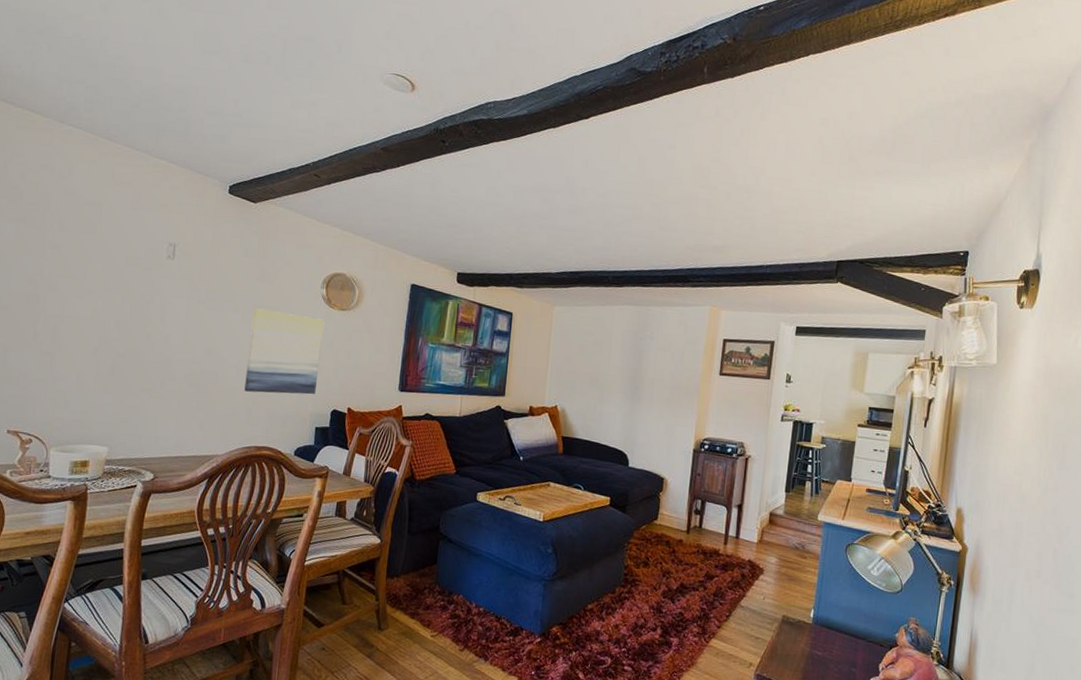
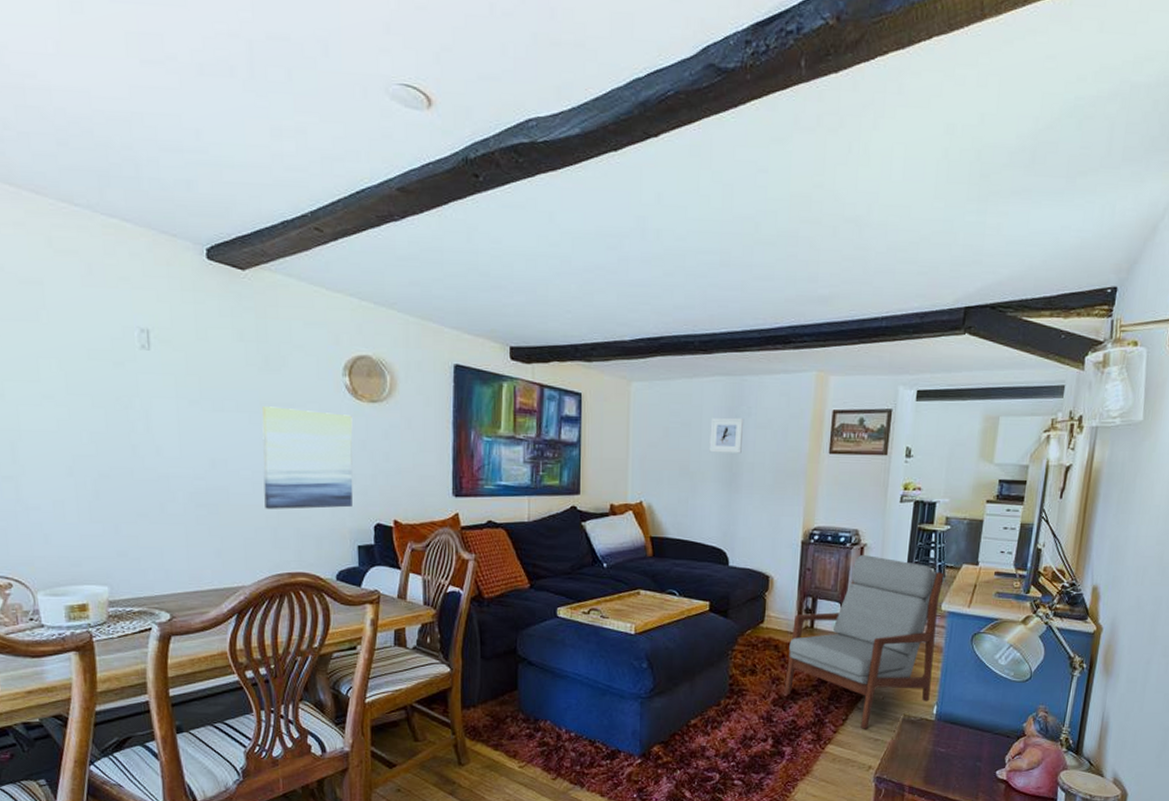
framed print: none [616,339,648,370] -> present [709,417,744,453]
armchair: none [673,465,820,627] -> present [784,555,944,729]

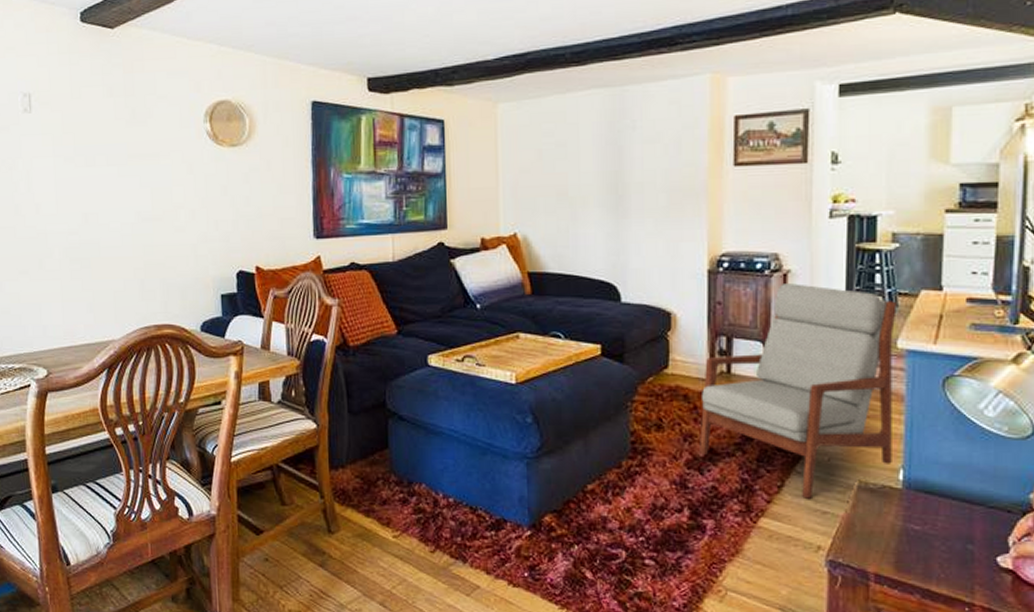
wall art: present [261,406,353,509] -> none [129,158,216,261]
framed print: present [709,417,744,453] -> none [589,132,629,174]

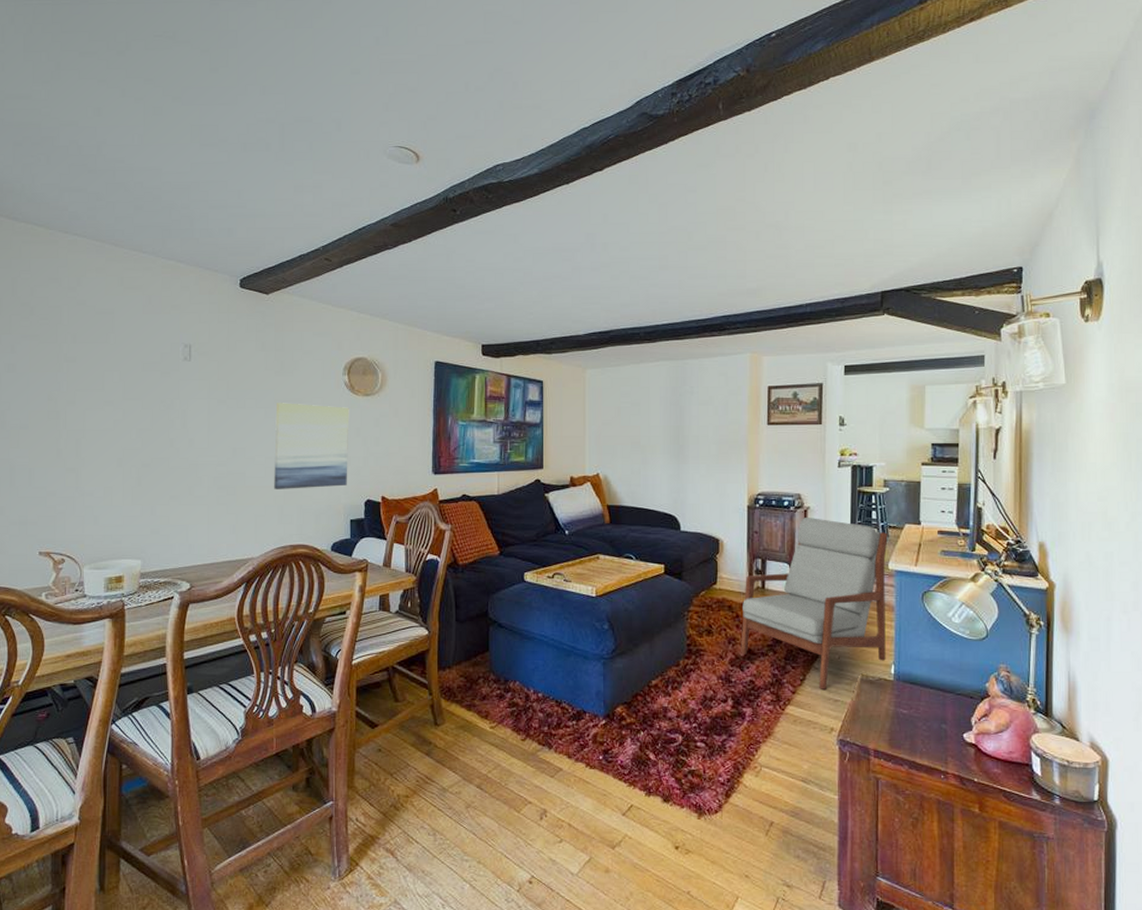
wall art: none [129,158,216,261] -> present [274,403,349,489]

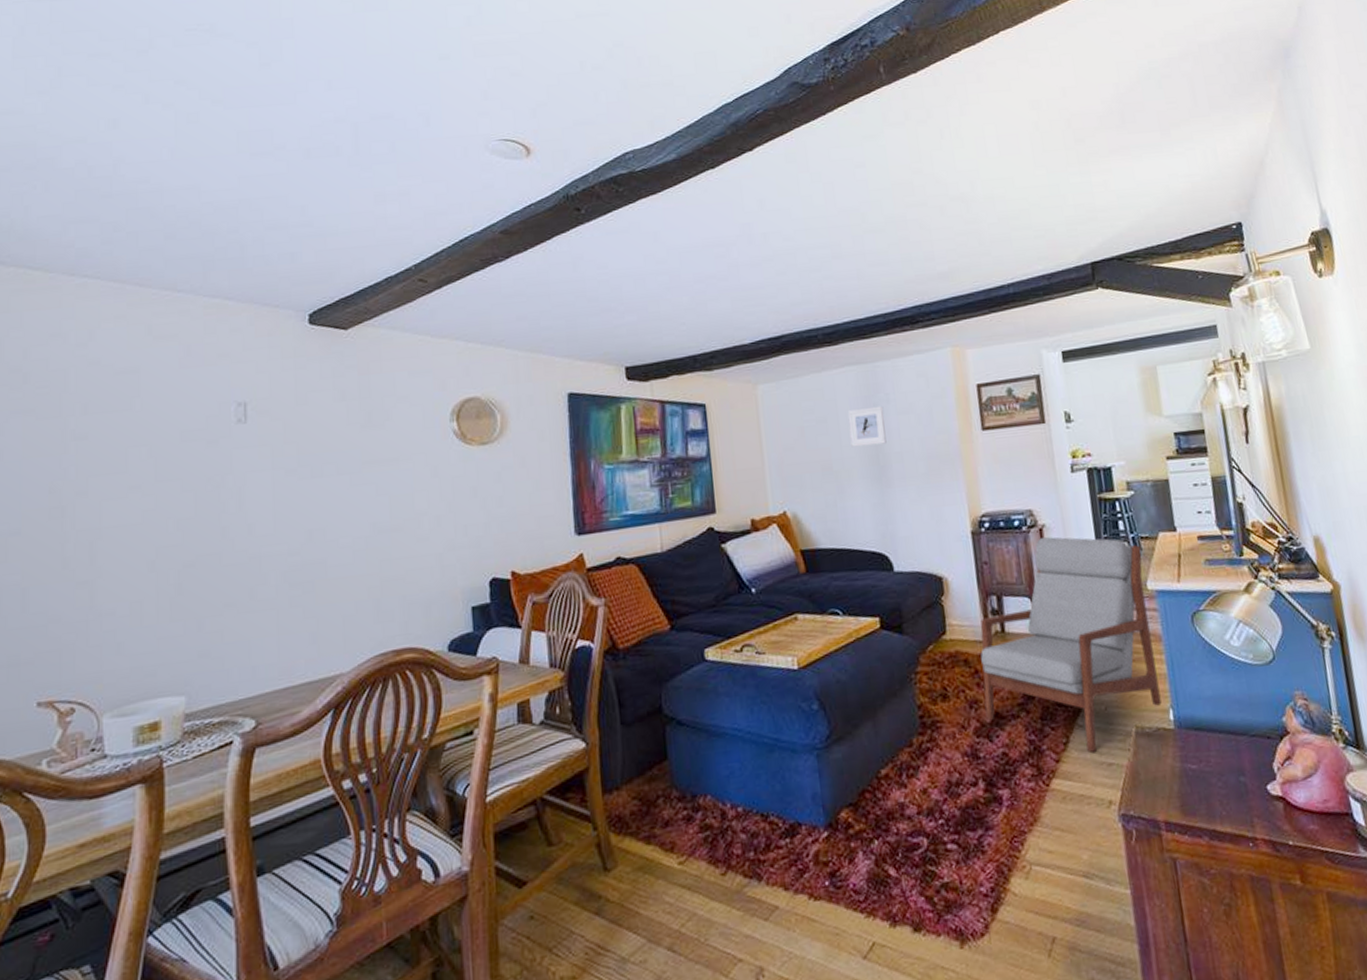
wall art: present [274,403,349,489] -> none [364,461,465,579]
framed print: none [657,396,688,428] -> present [848,405,887,448]

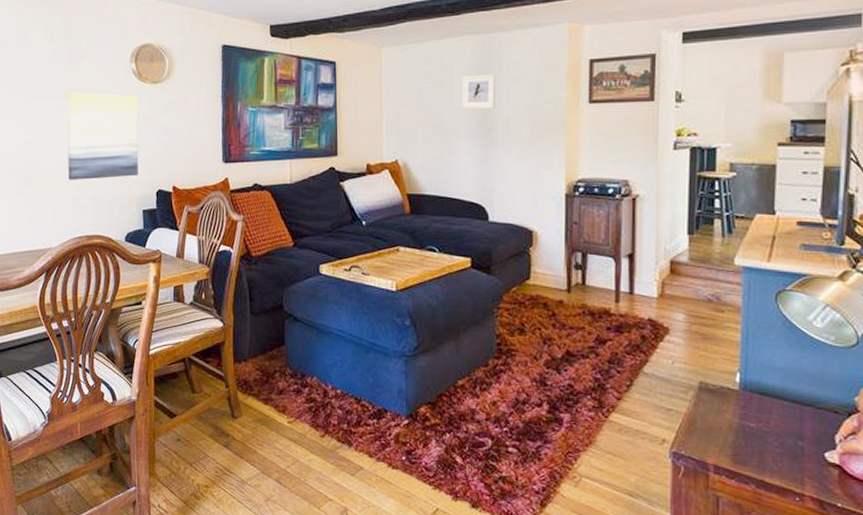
wall art: none [364,461,465,579] -> present [67,92,139,180]
armchair: present [980,537,1162,752] -> none [557,207,734,397]

